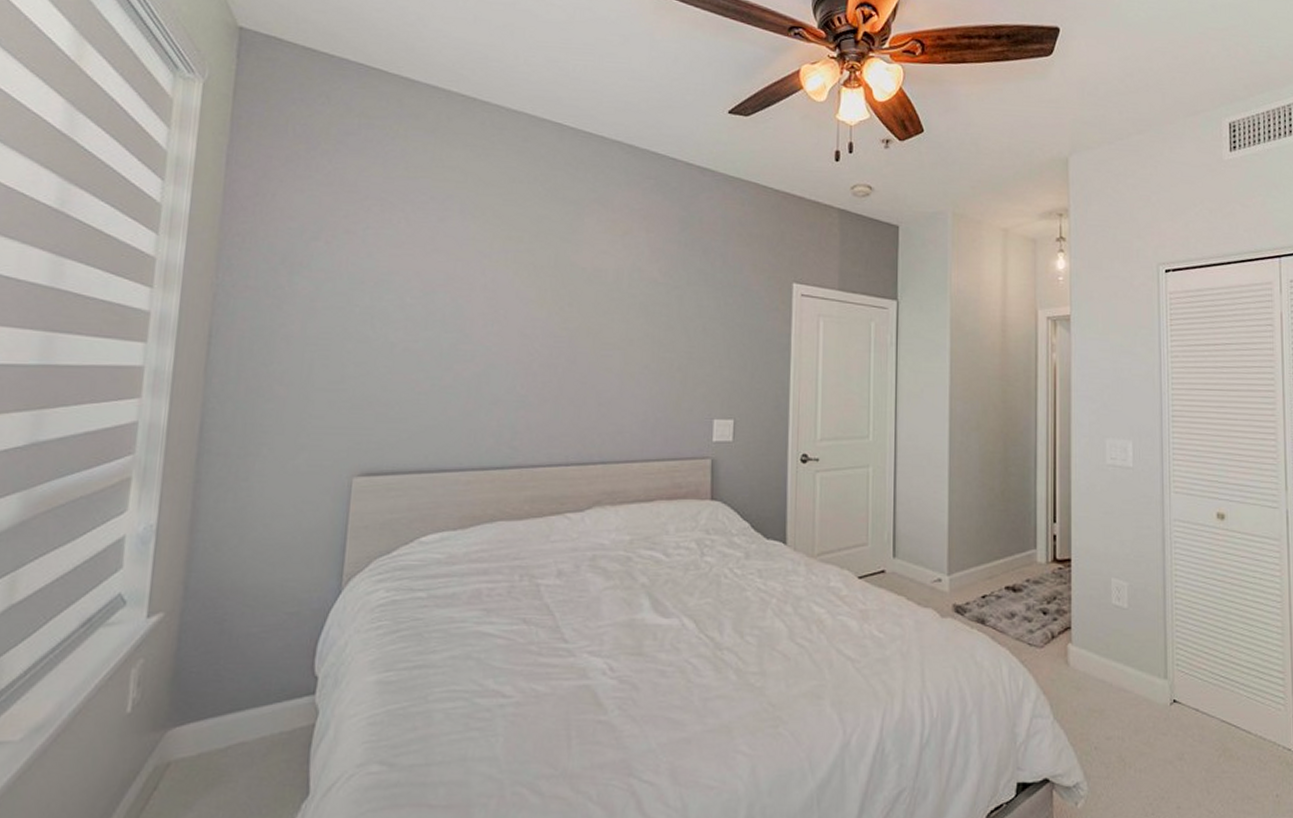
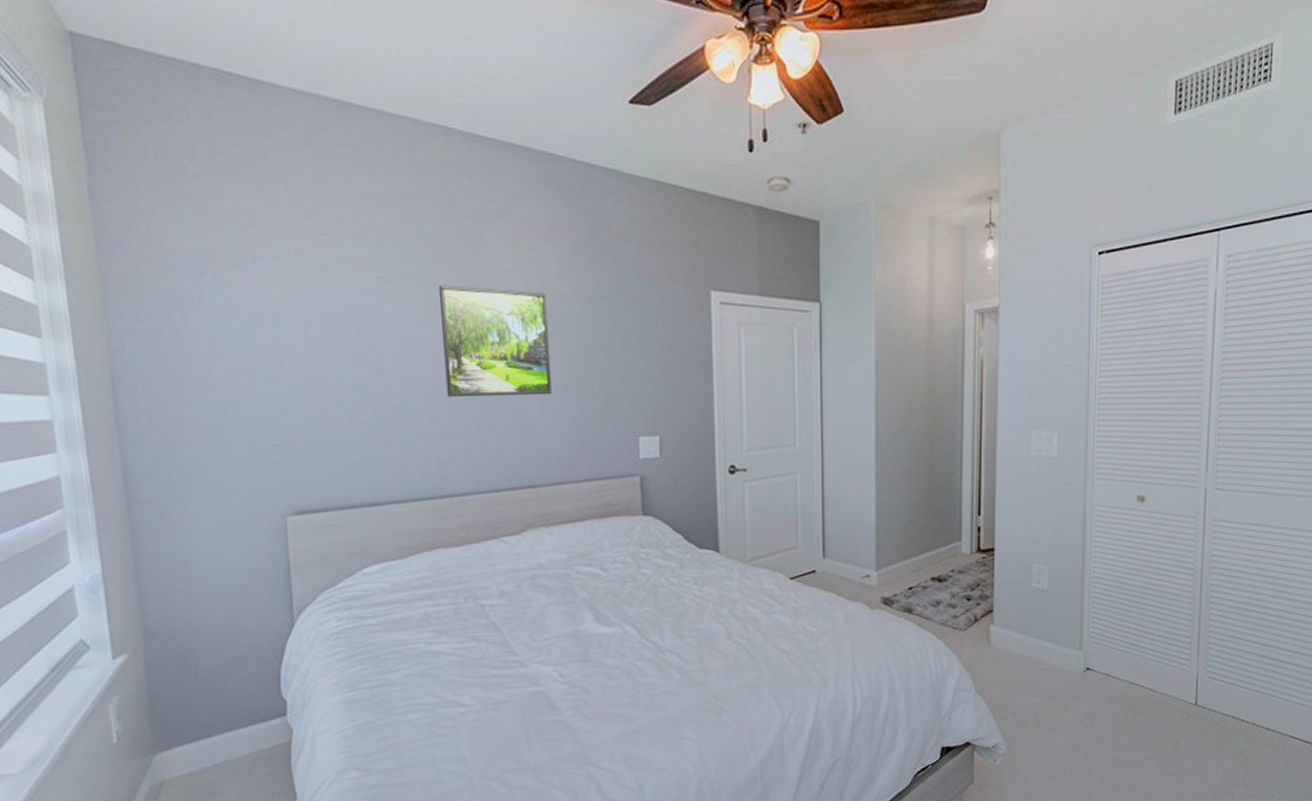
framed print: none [529,262,636,373] -> present [439,285,551,397]

